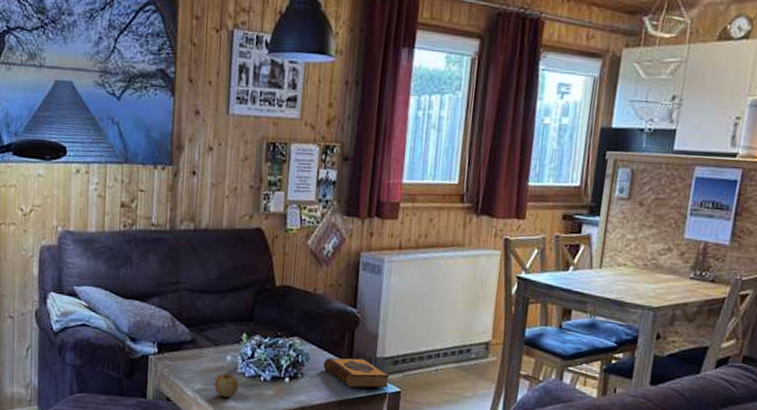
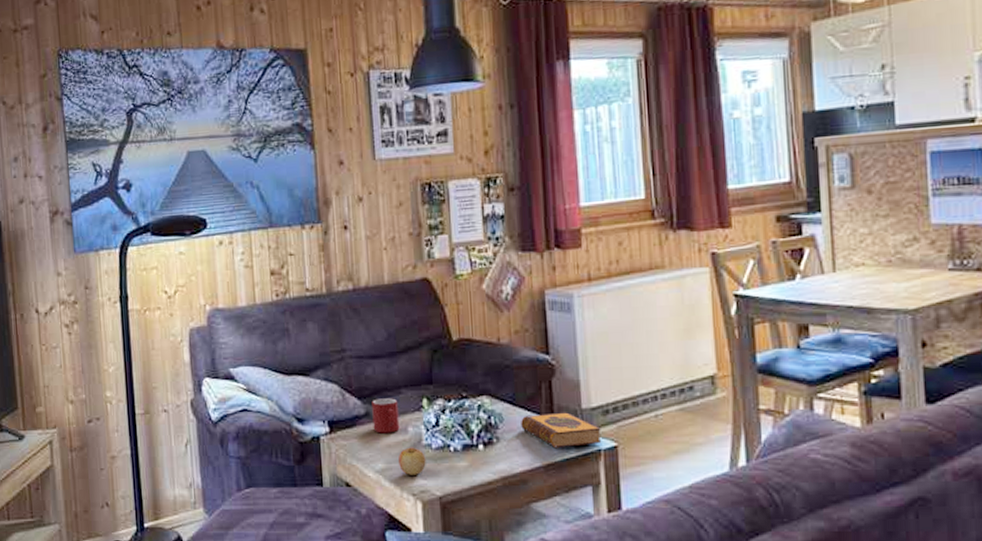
mug: none [196,328,221,360] -> present [372,398,400,434]

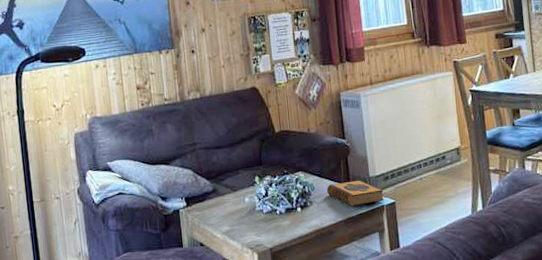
mug: present [372,398,400,434] -> none [217,177,239,205]
apple: present [399,445,426,475] -> none [239,212,260,234]

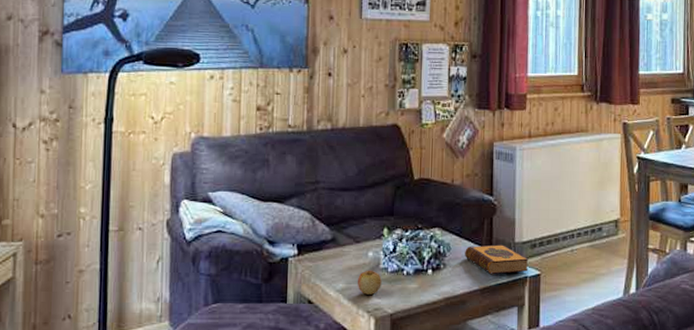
apple: none [239,212,260,234] -> present [358,269,382,295]

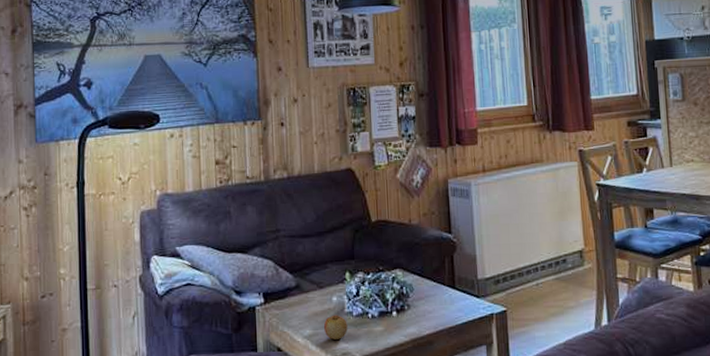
hardback book: present [465,244,529,275] -> none [428,282,494,314]

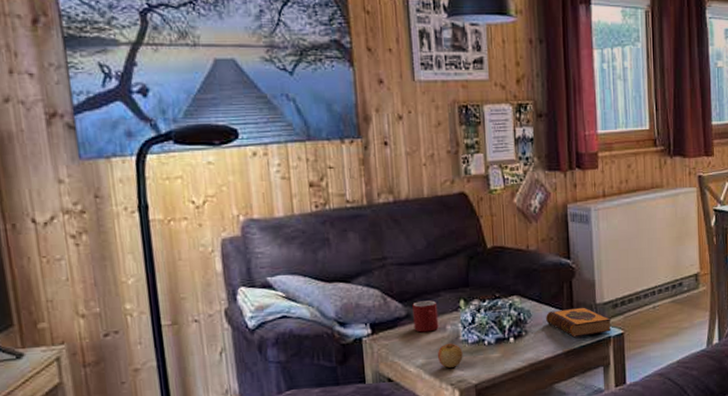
mug: none [302,272,326,303] -> present [412,300,439,333]
hardback book: none [428,282,494,314] -> present [546,307,612,338]

